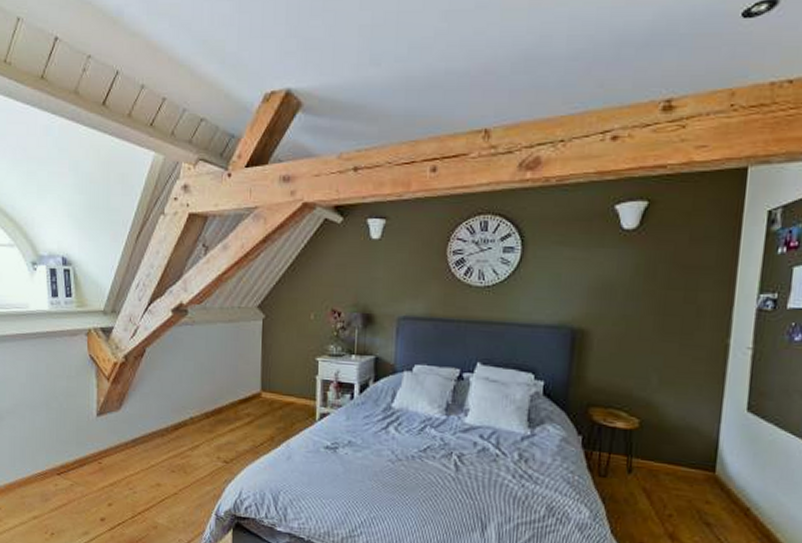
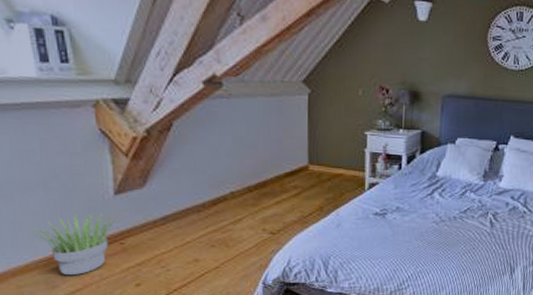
potted plant: none [34,431,98,491] -> present [31,212,117,276]

